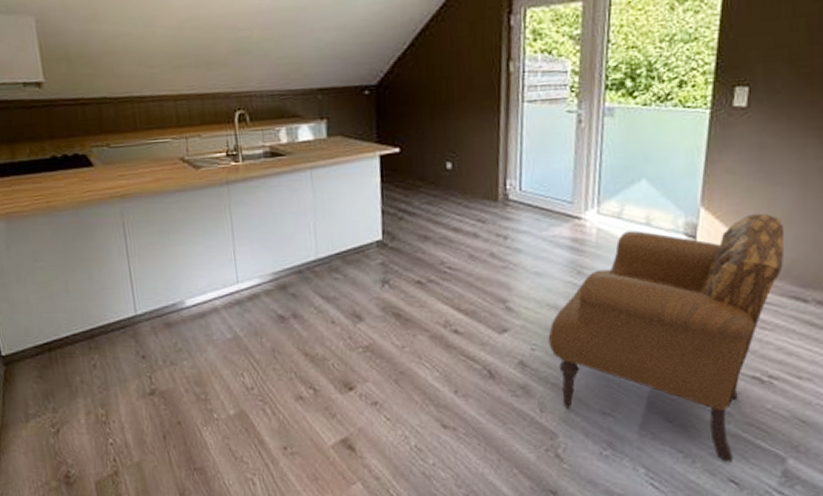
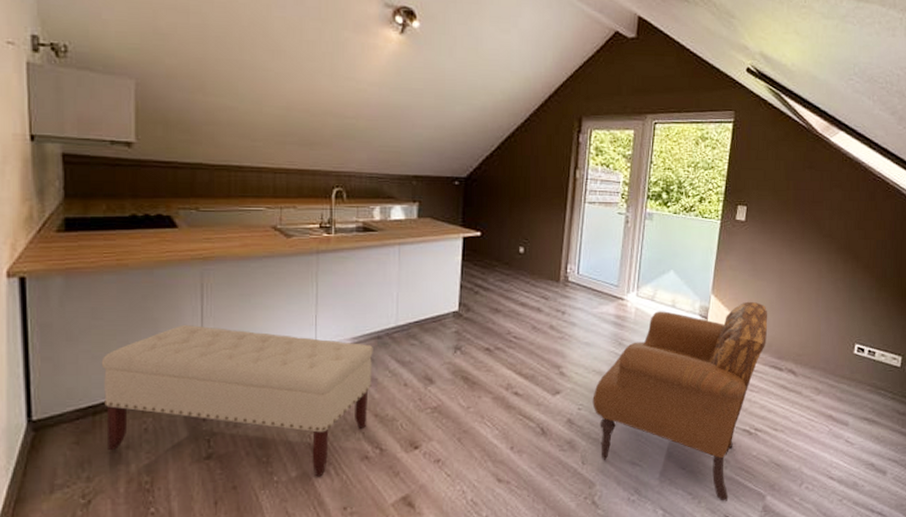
bench: none [48,263,298,416] -> present [101,324,373,477]

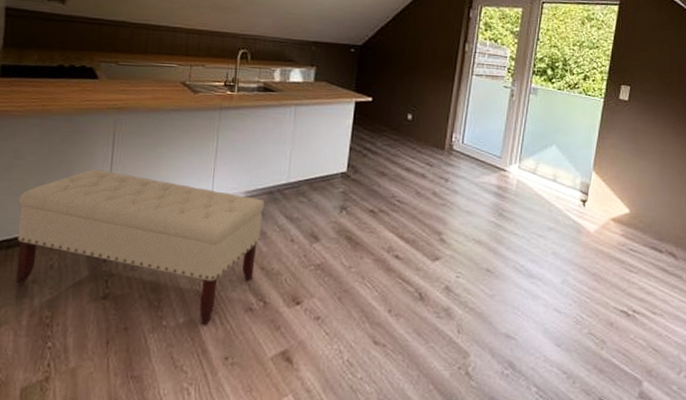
armchair: present [592,301,768,502] -> none [470,180,649,384]

